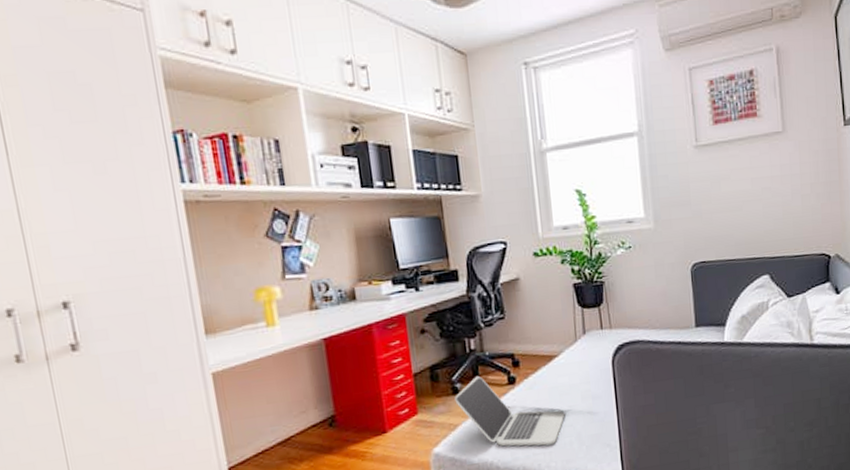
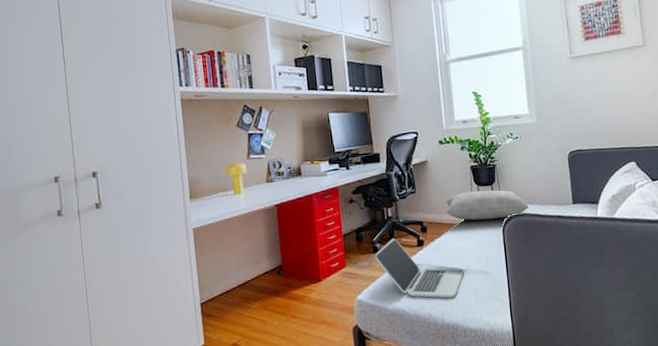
cushion: none [543,312,644,351] -> present [446,190,529,221]

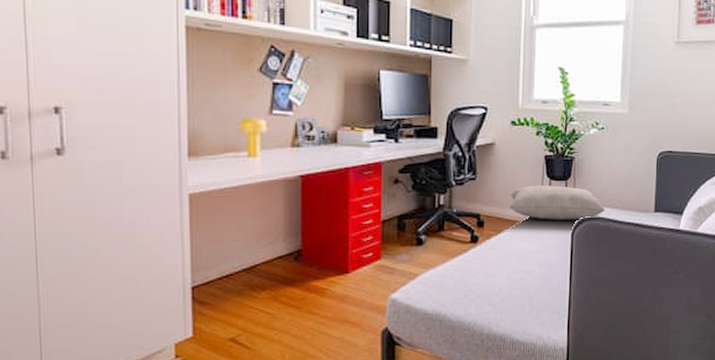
laptop: present [375,238,464,298] -> none [418,230,521,305]

